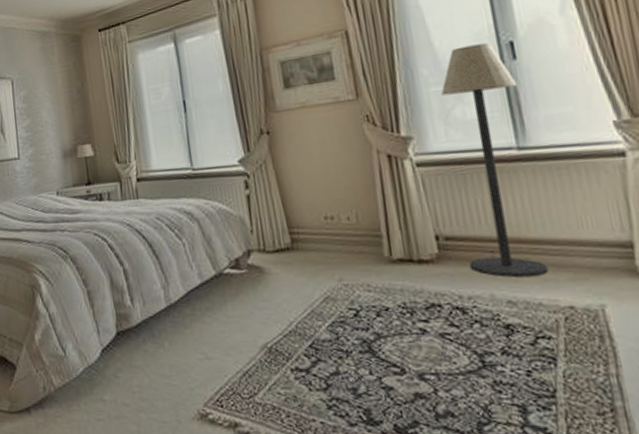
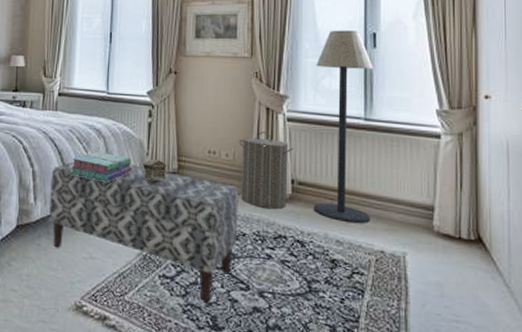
bench: none [145,246,379,393] -> present [49,162,239,302]
stack of books: none [165,236,237,270] -> present [70,151,132,182]
decorative box: none [248,235,280,261] -> present [142,158,168,180]
laundry hamper: none [360,183,434,274] -> present [239,131,294,209]

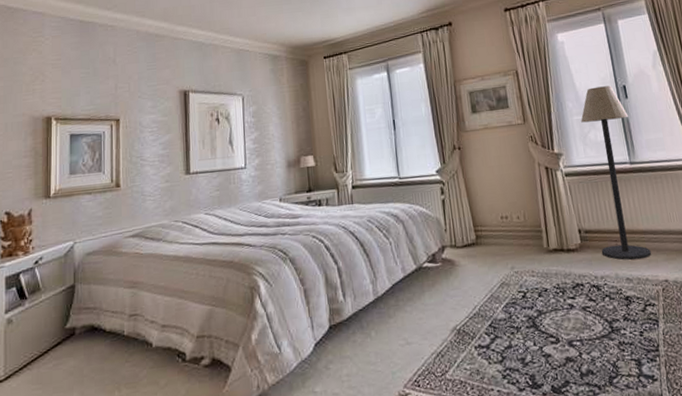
bench: present [49,162,239,302] -> none [356,243,541,363]
stack of books: present [70,151,132,182] -> none [374,236,434,265]
decorative box: present [142,158,168,180] -> none [442,233,468,255]
laundry hamper: present [239,131,294,209] -> none [526,189,578,261]

